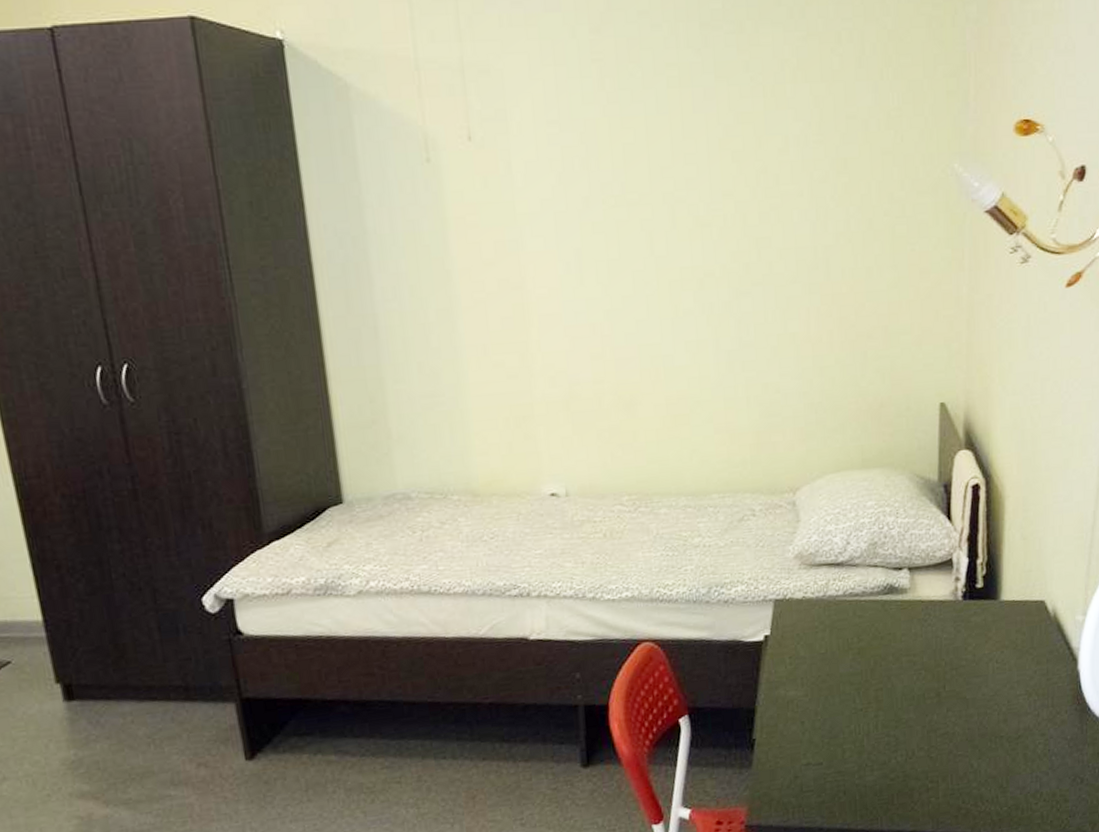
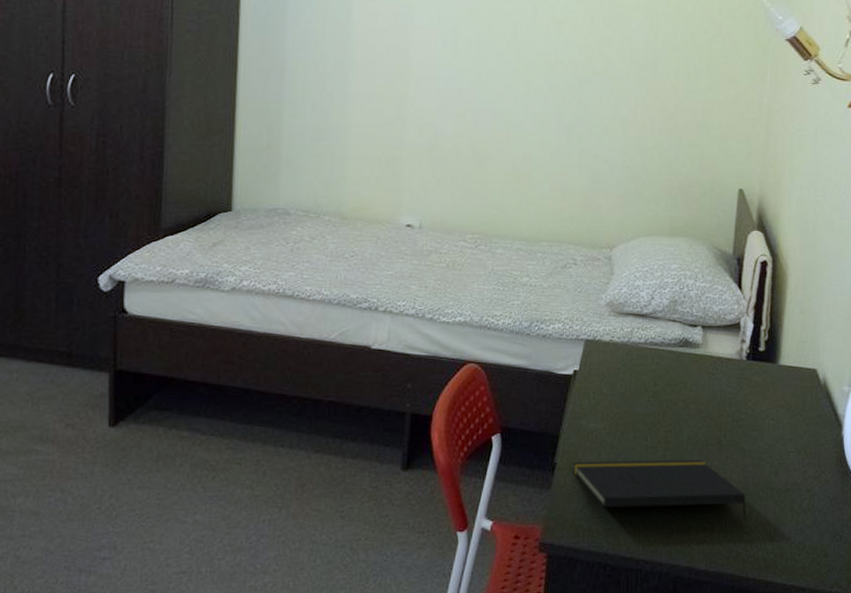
notepad: none [774,716,974,780] -> present [573,460,746,522]

